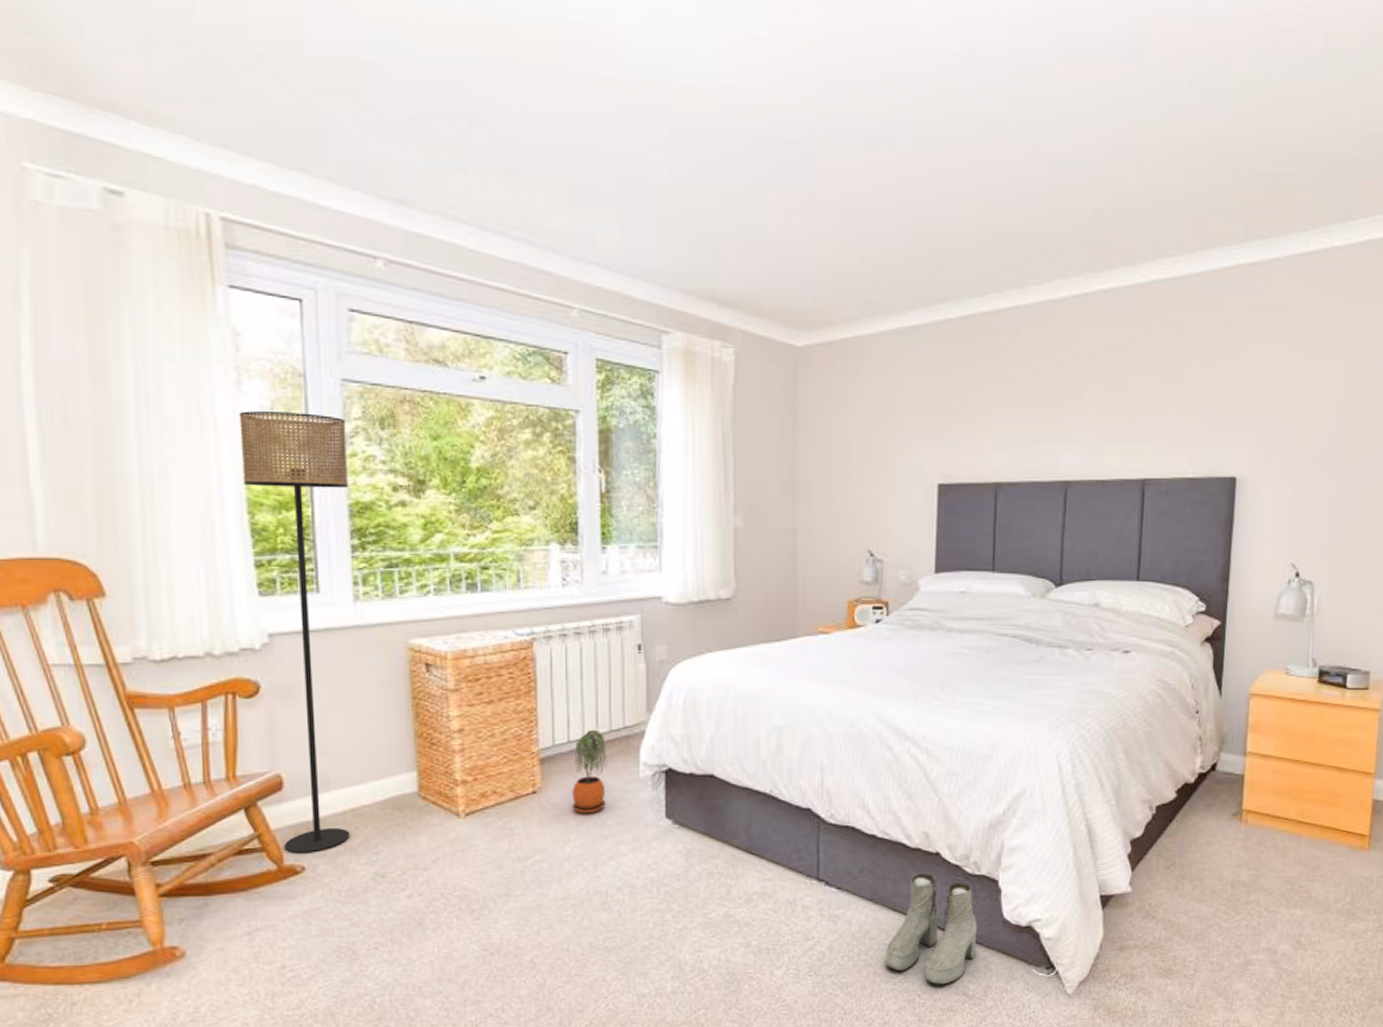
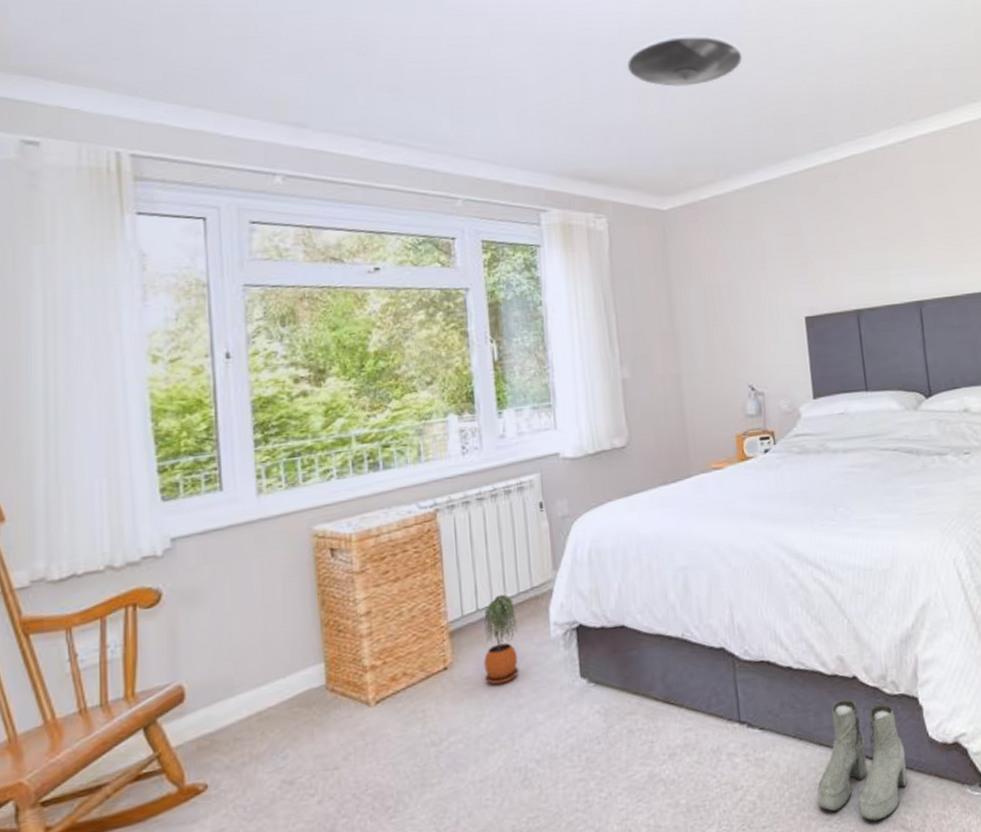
floor lamp: present [239,411,350,853] -> none [145,319,256,771]
ceiling light: none [775,137,907,202] -> present [628,34,743,87]

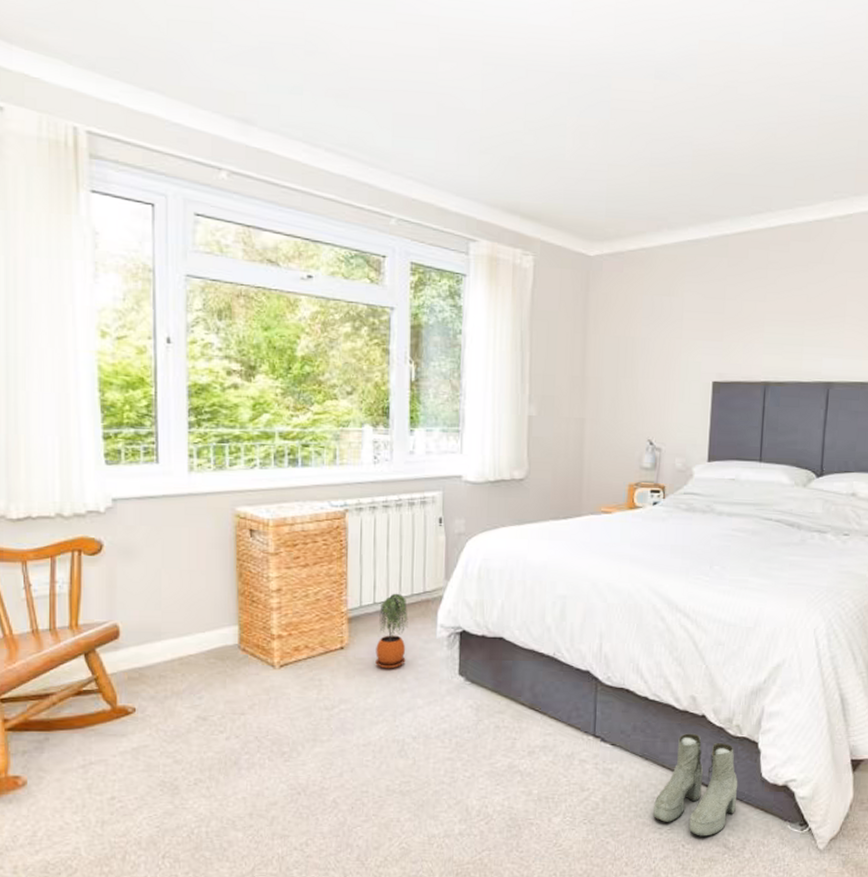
ceiling light: present [628,34,743,87] -> none [574,72,692,129]

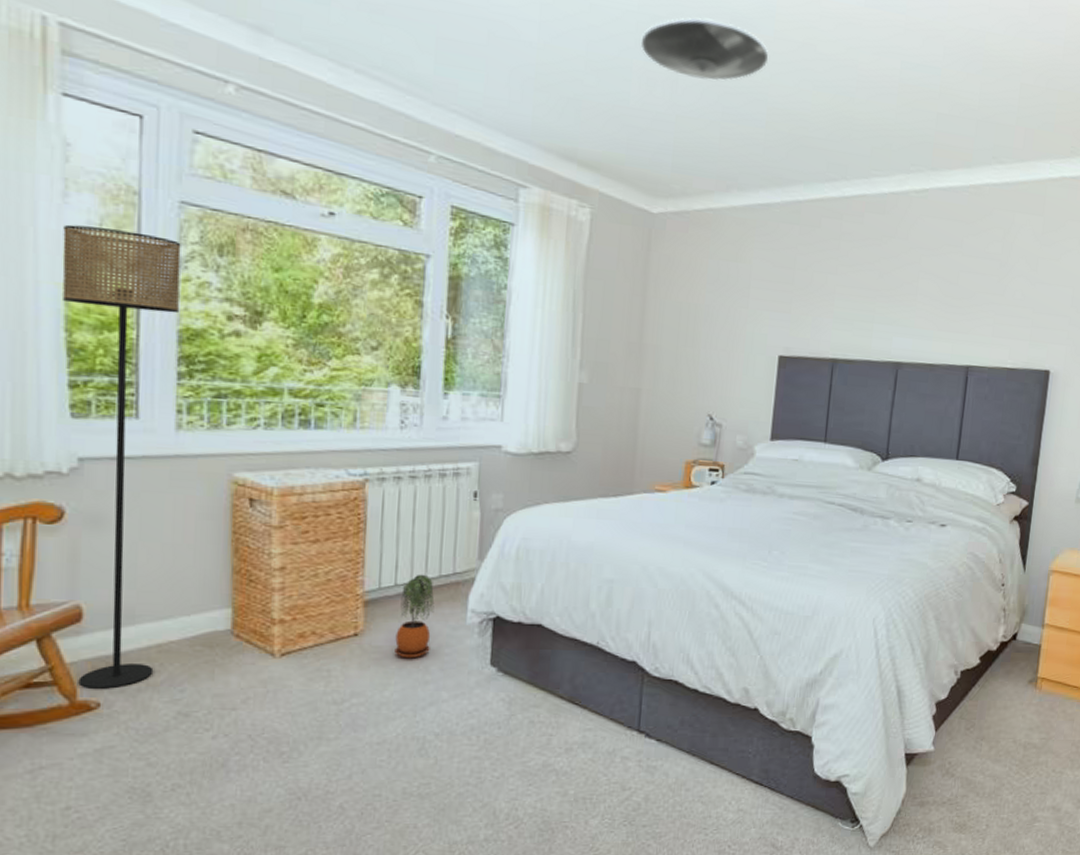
floor lamp: none [95,301,189,696] -> present [62,224,181,689]
ceiling light: none [574,72,692,129] -> present [642,17,769,80]
boots: present [653,733,738,836] -> none [699,727,790,836]

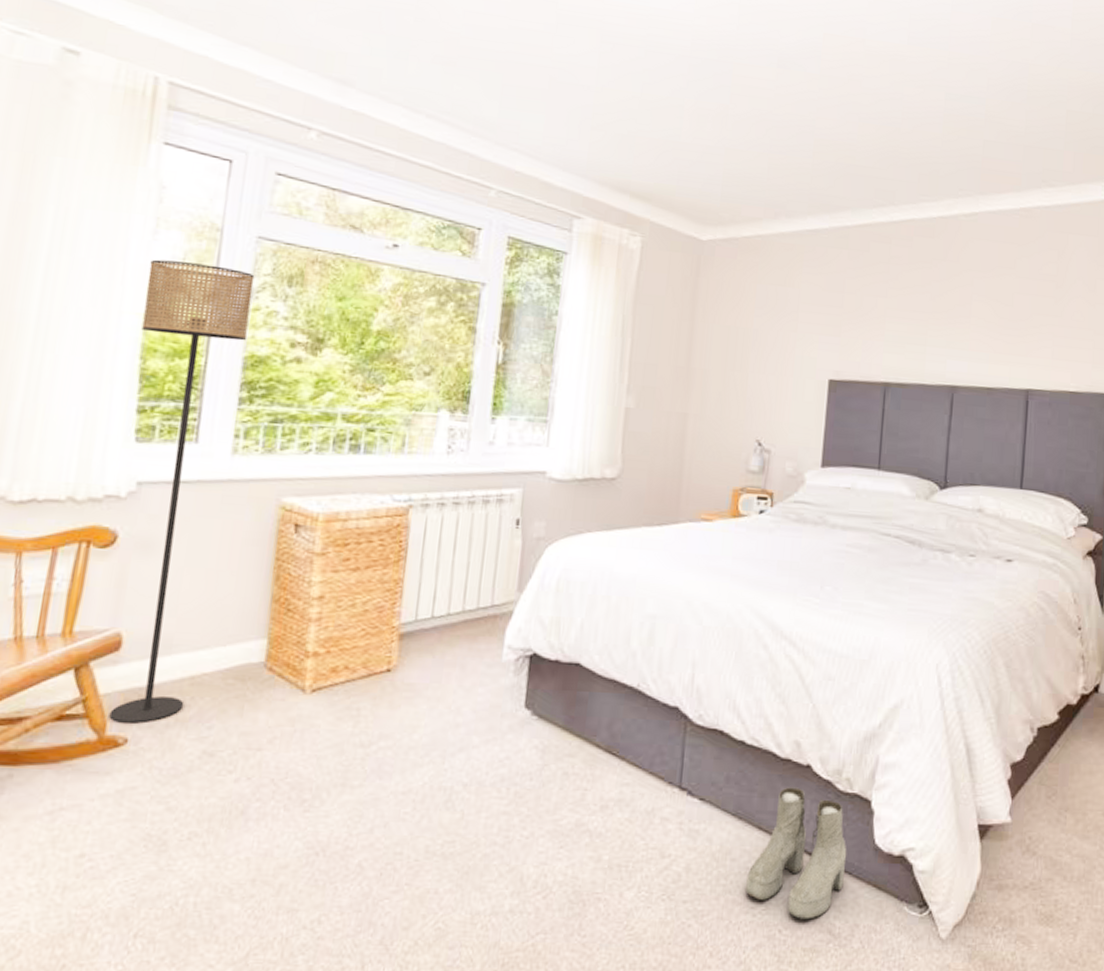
potted plant: present [394,574,435,659] -> none [427,605,471,698]
ceiling light: present [642,17,769,80] -> none [693,59,815,115]
boots: none [699,727,790,836] -> present [746,787,847,920]

